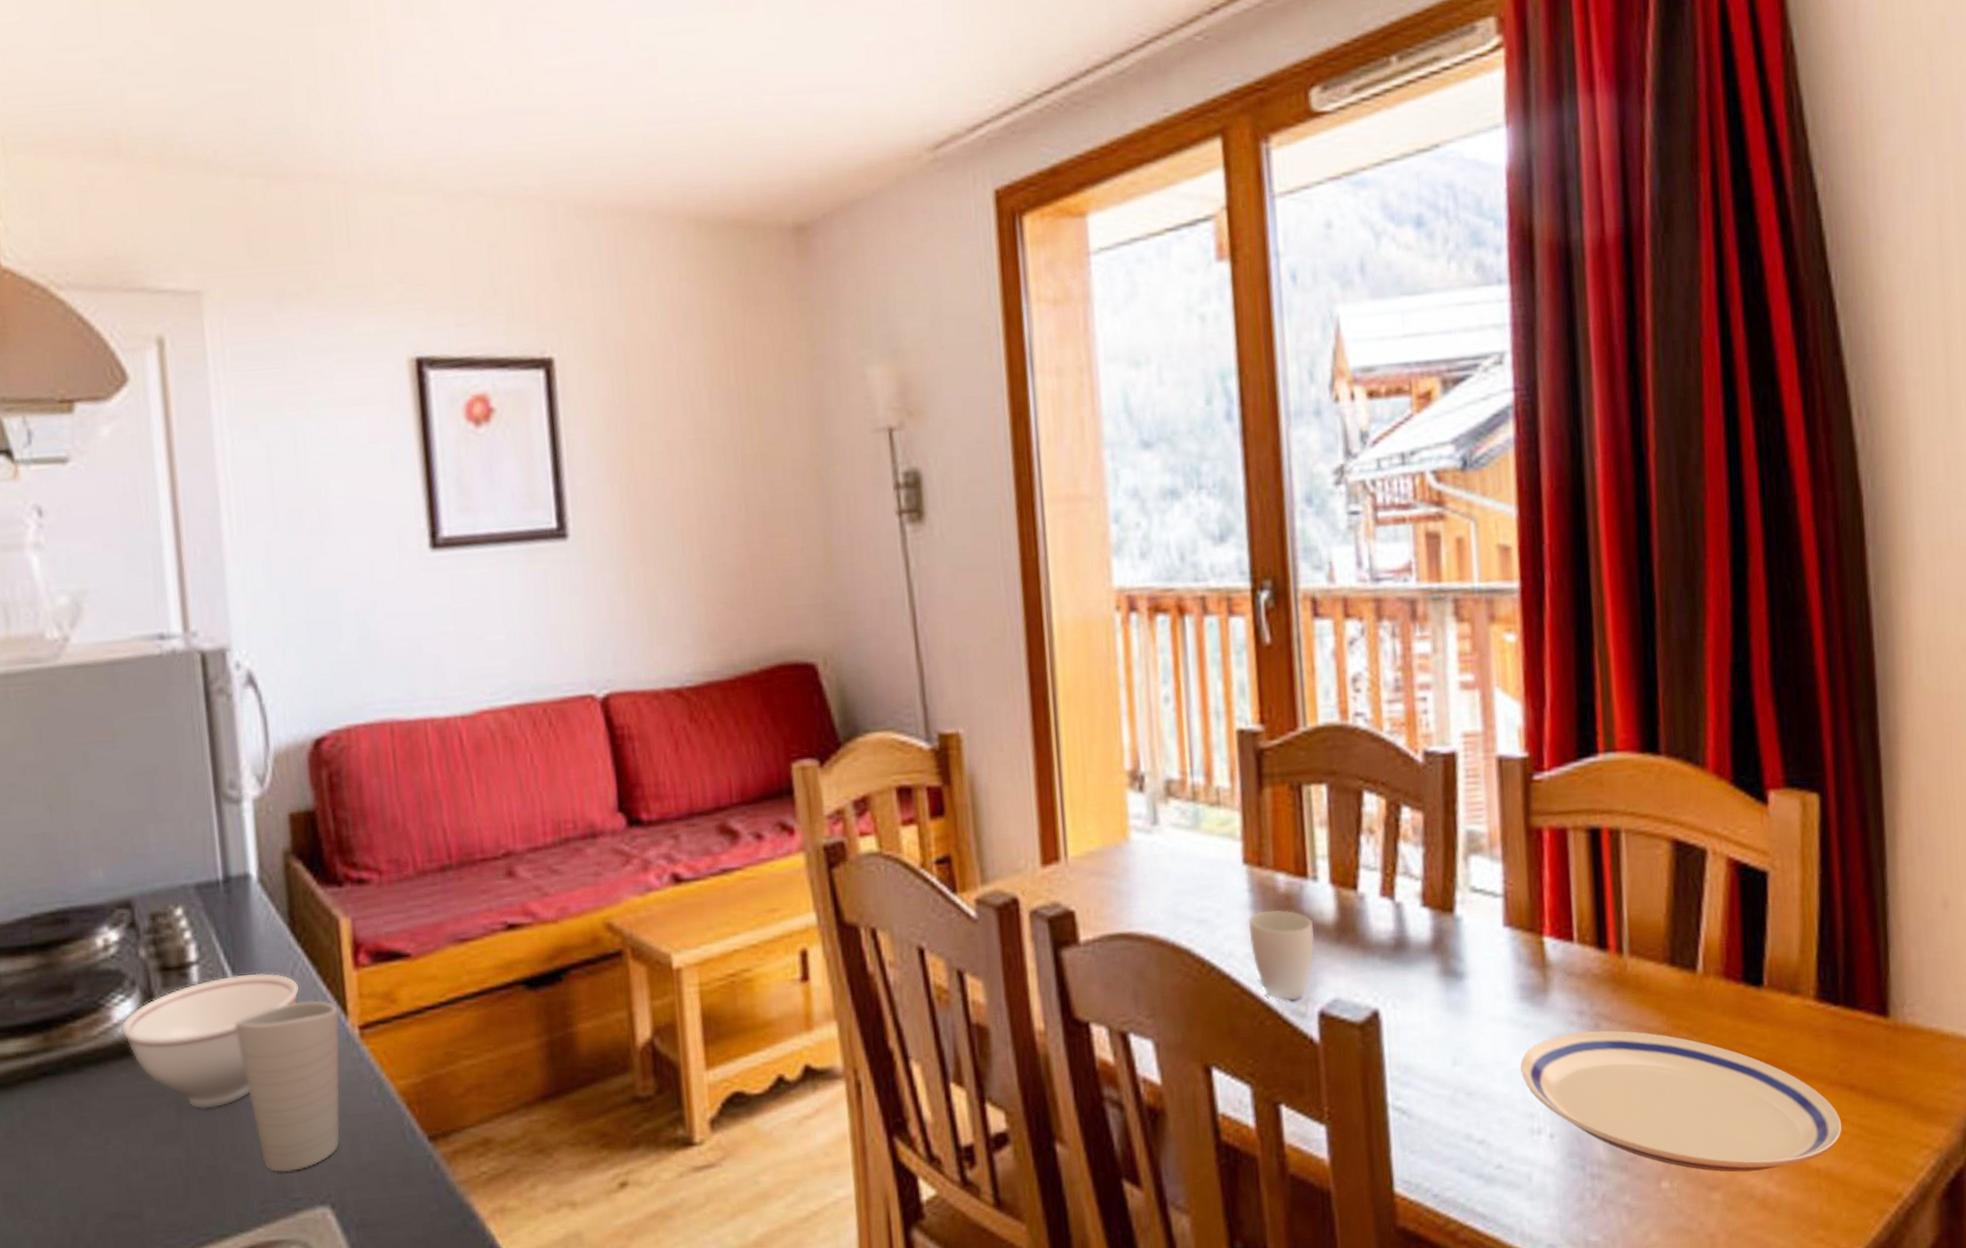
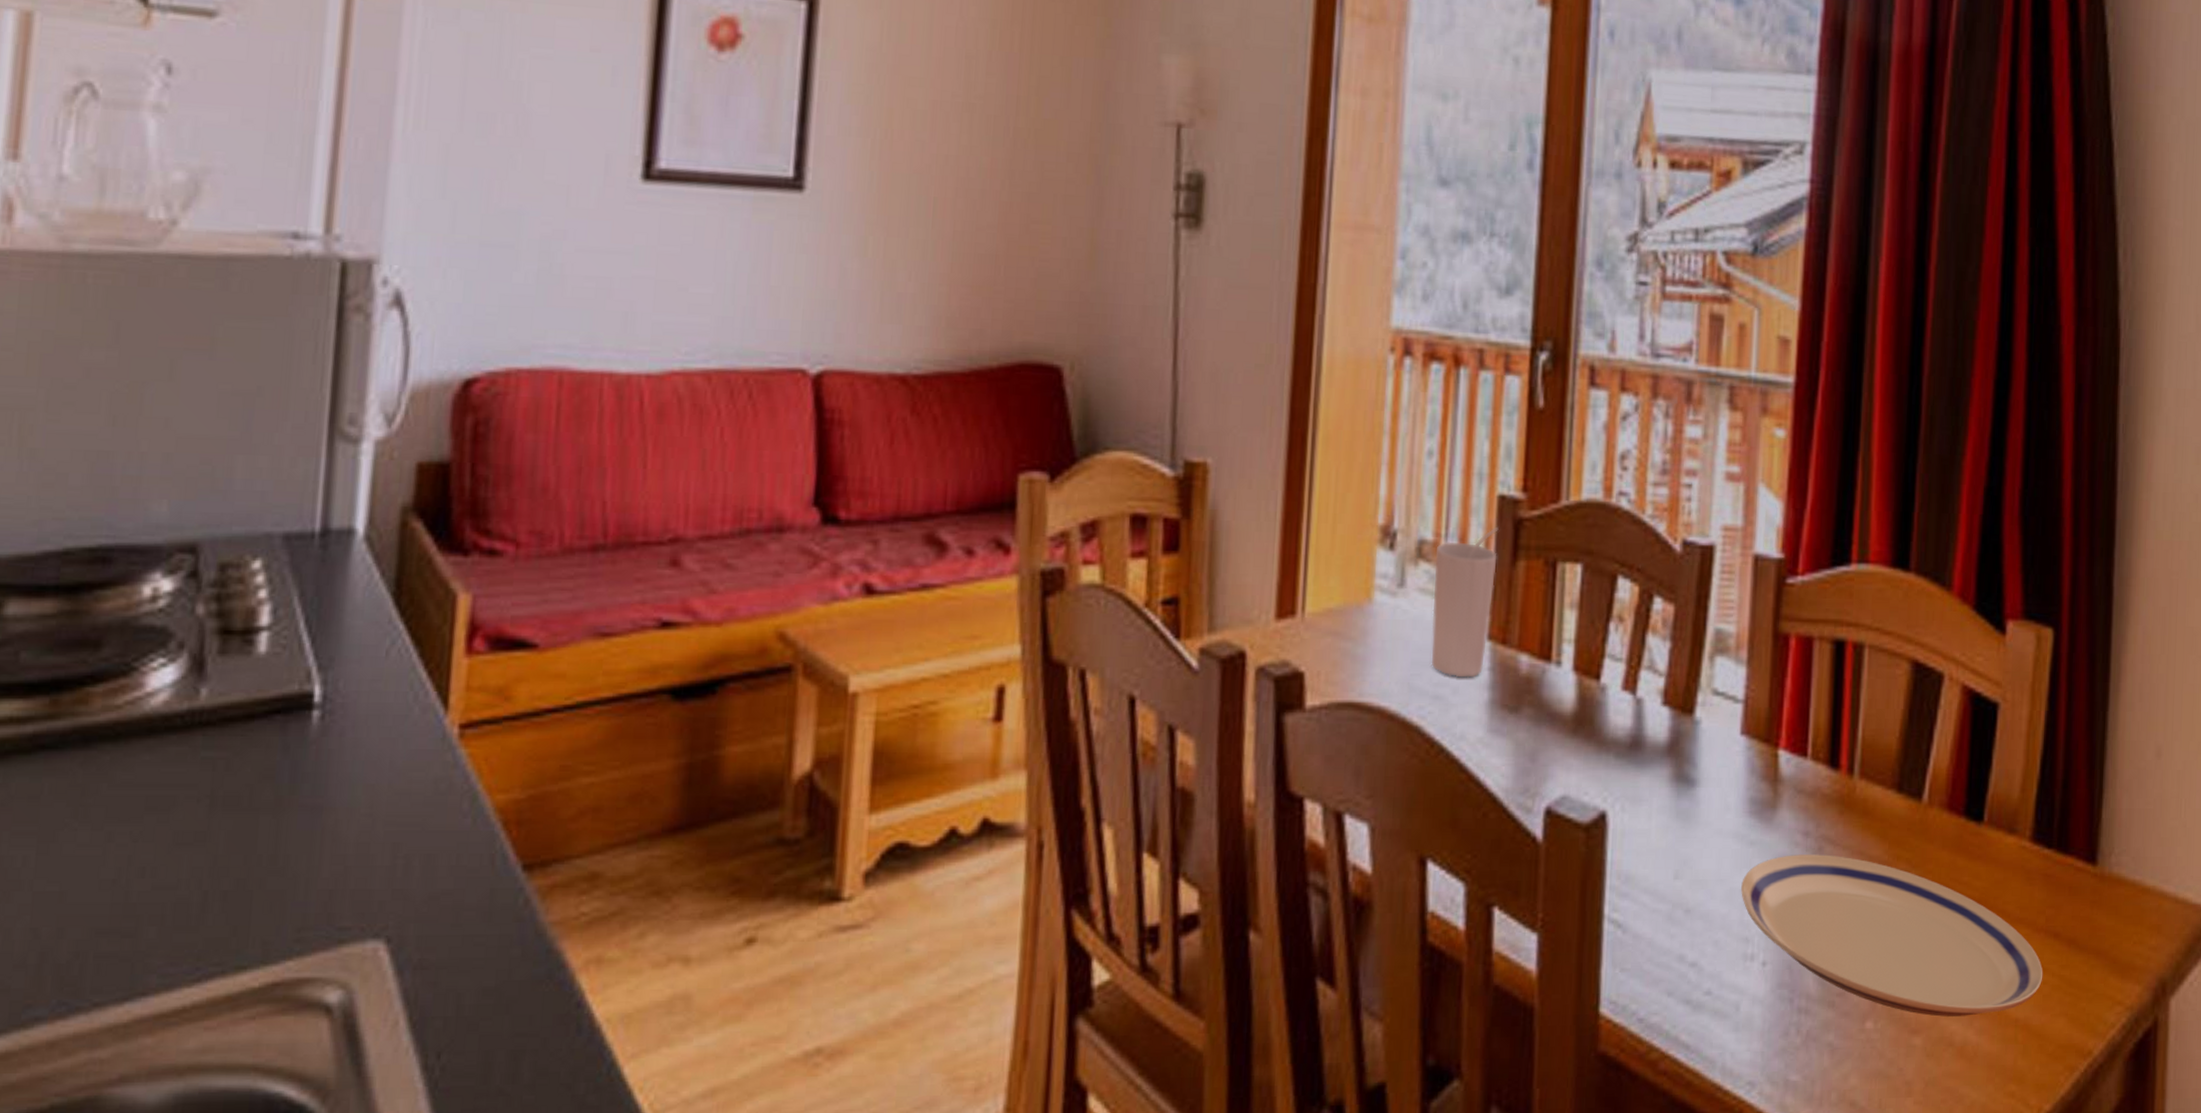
bowl: present [121,973,300,1109] -> none [155,648,393,807]
cup: present [235,1000,340,1172] -> none [302,688,439,894]
cup: none [1183,759,1244,902] -> present [1431,526,1499,678]
mug: present [1248,909,1315,1002] -> none [1483,693,1551,794]

